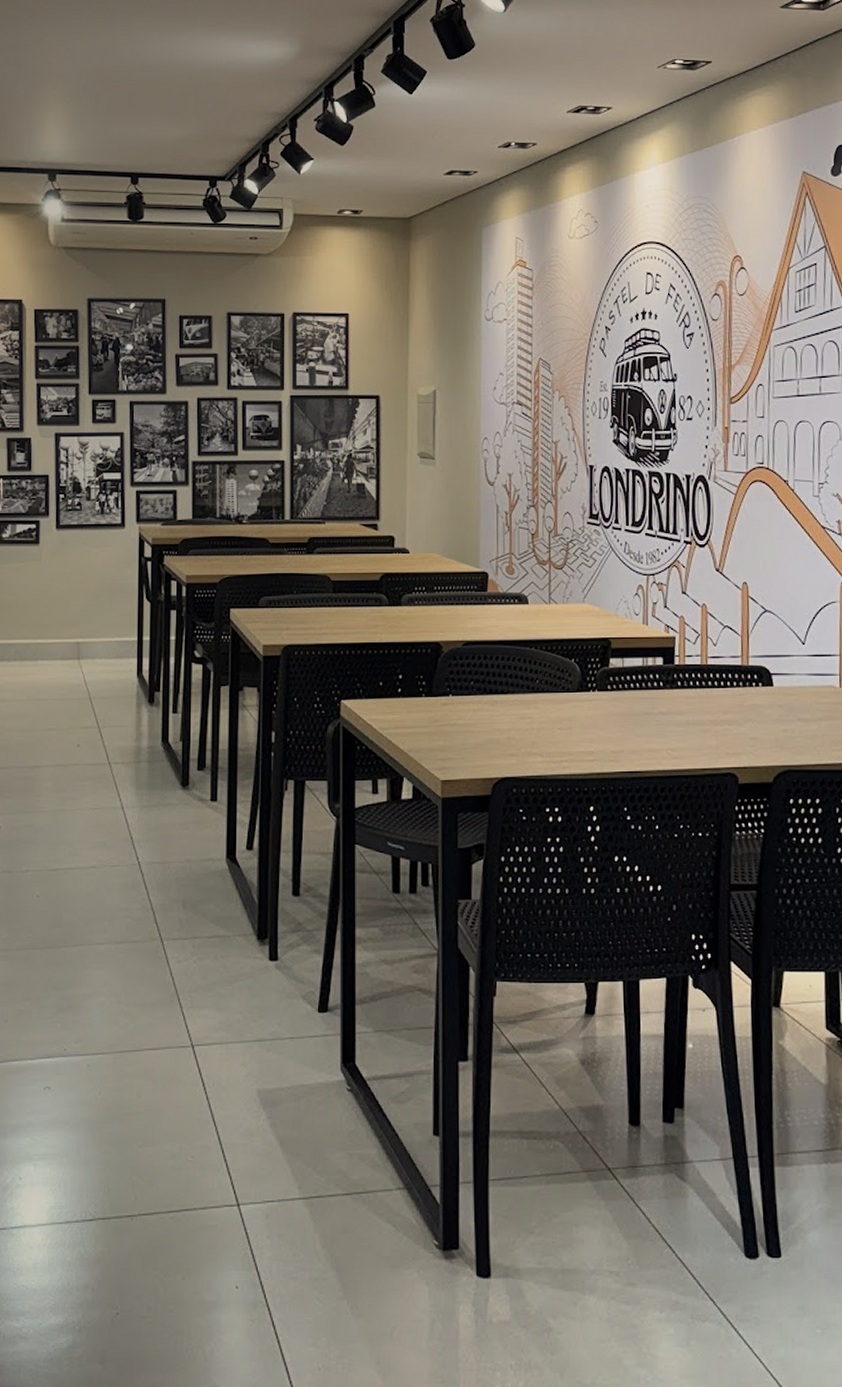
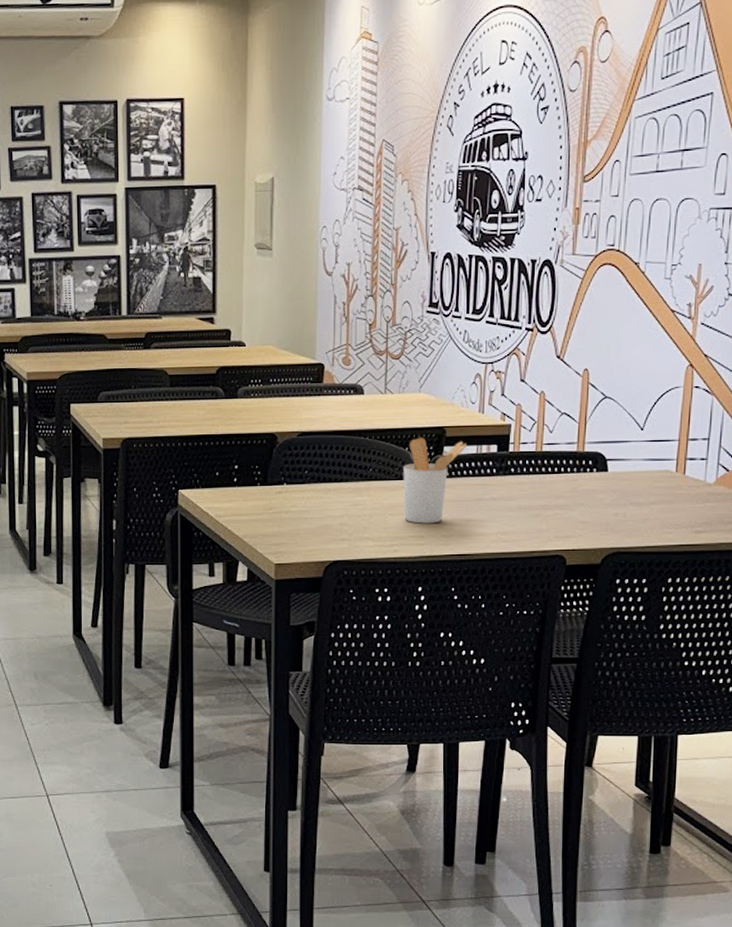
utensil holder: none [570,648,634,739] -> present [403,437,468,524]

